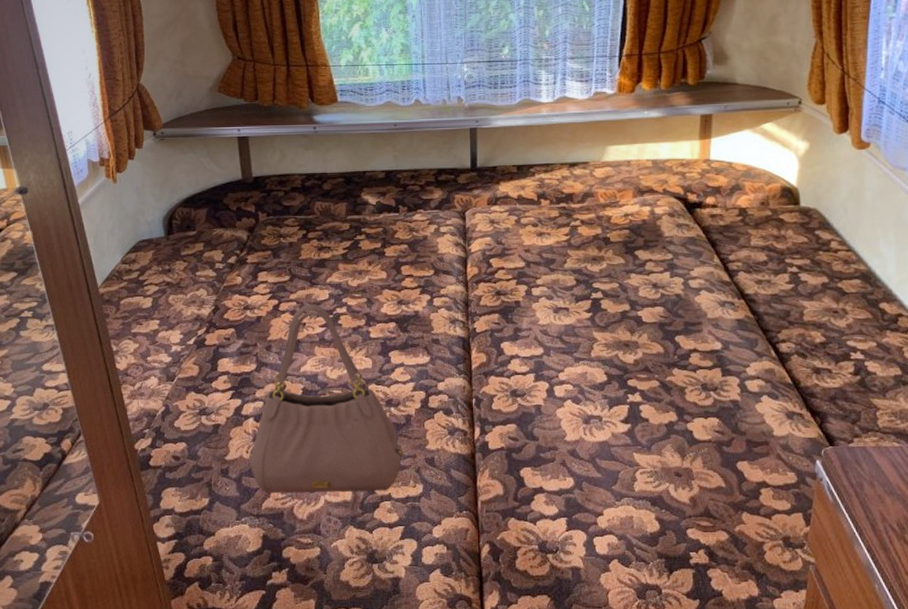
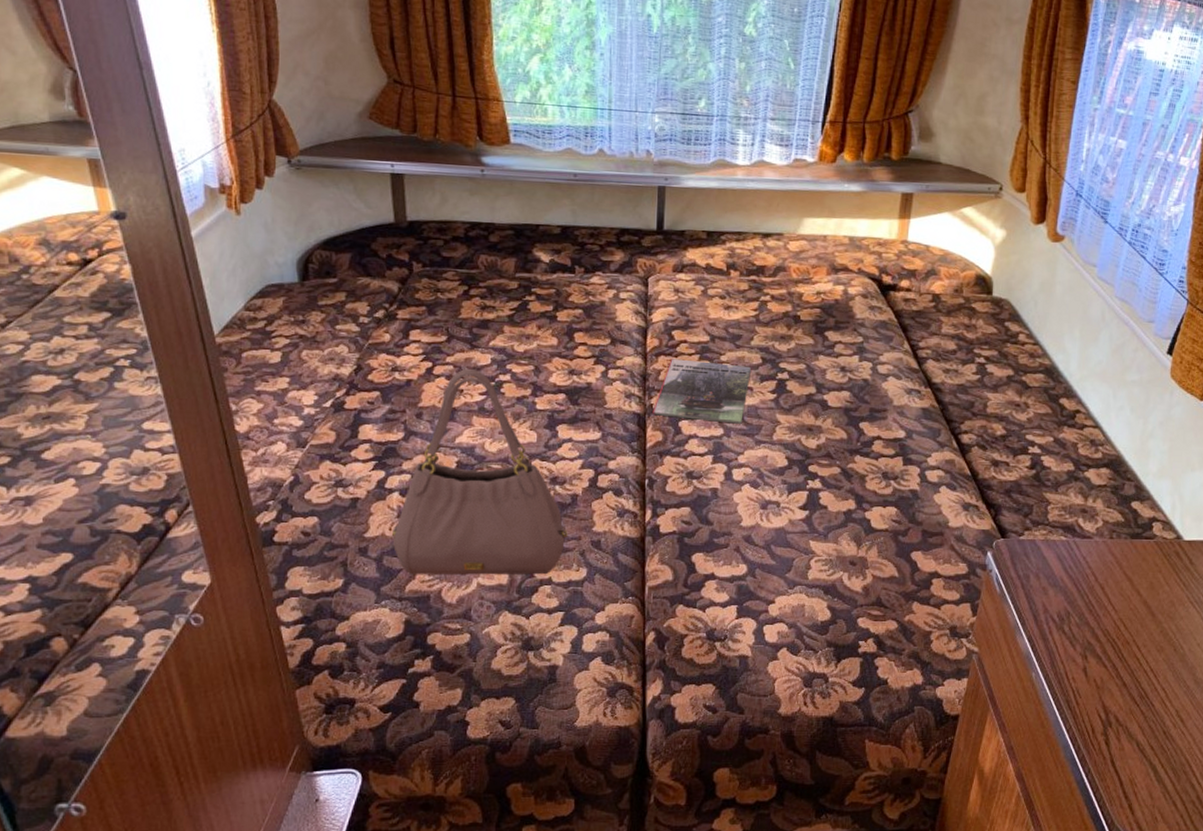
magazine: none [476,285,566,343] -> present [652,359,751,424]

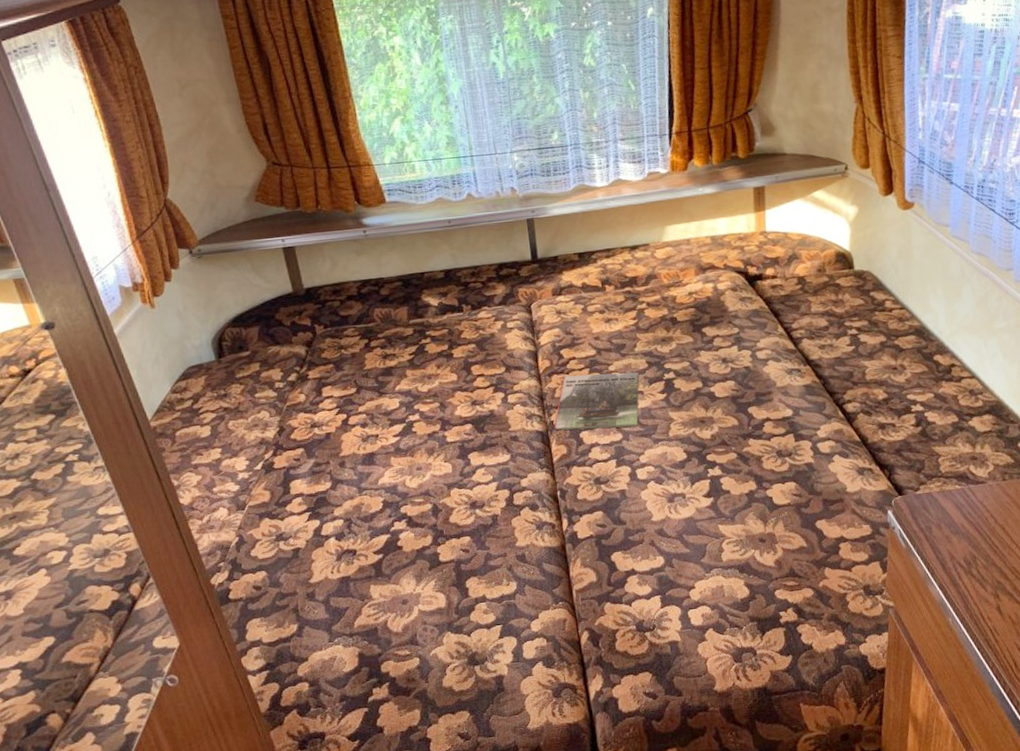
handbag: present [391,368,568,575] -> none [333,414,494,612]

